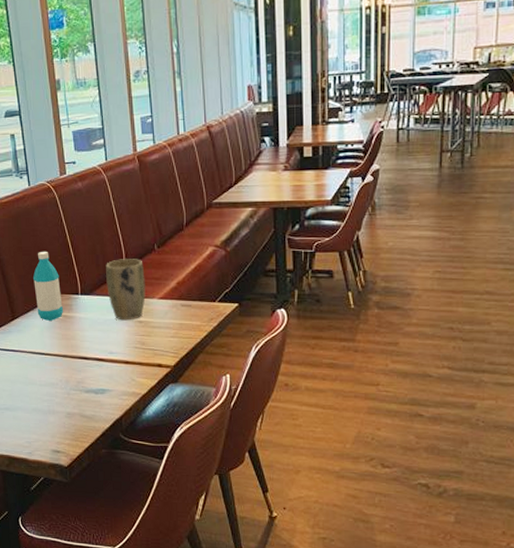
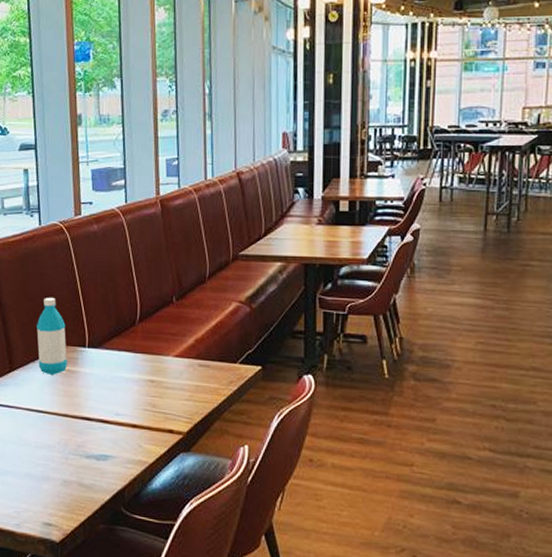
plant pot: present [106,259,146,321] -> none [117,310,161,379]

